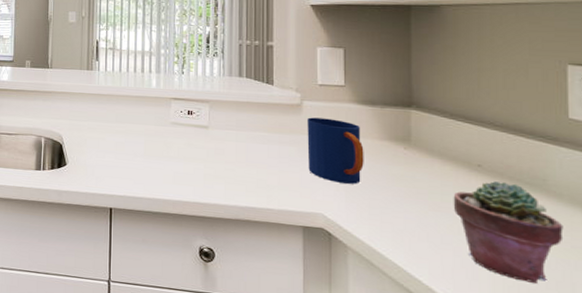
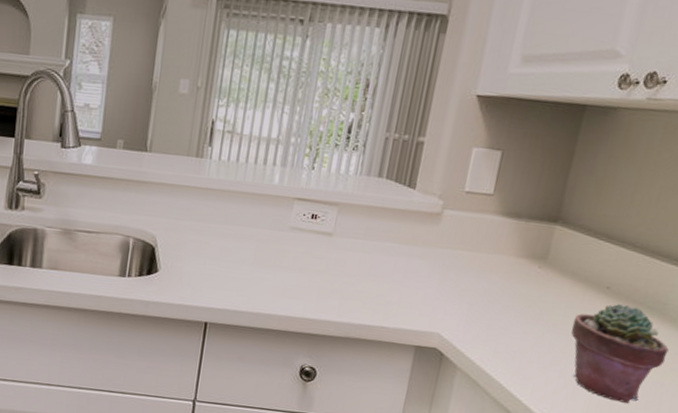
mug: present [307,117,364,184] -> none [434,228,499,303]

